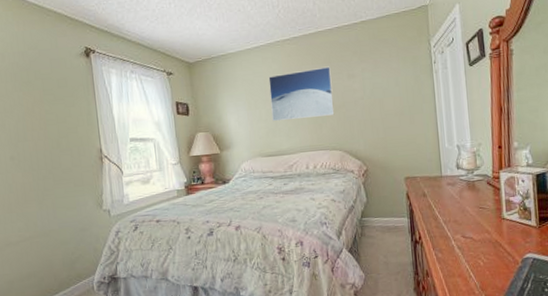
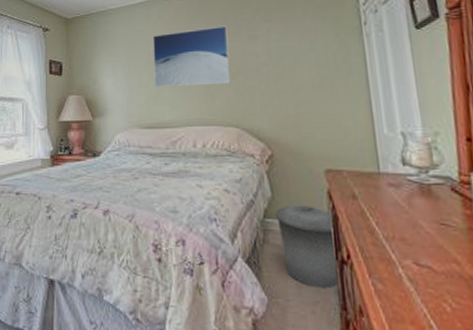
trash can: none [369,205,414,263] -> present [275,205,340,289]

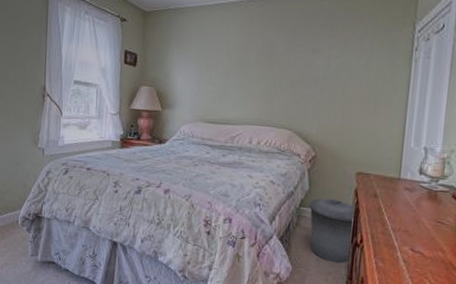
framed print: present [152,25,231,88] -> none [221,36,295,91]

